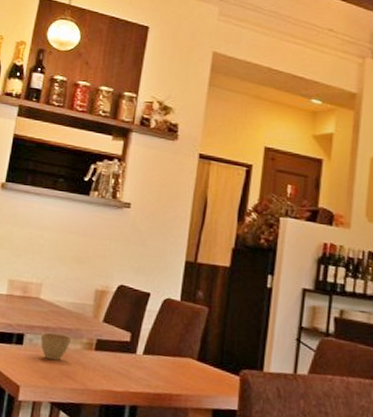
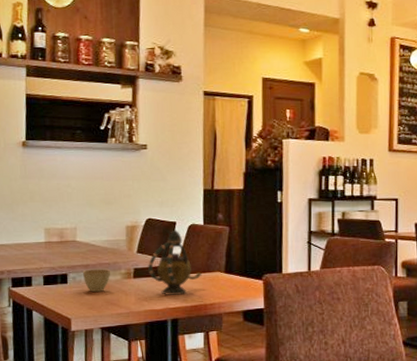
teapot: none [111,301,172,379] -> present [147,229,202,295]

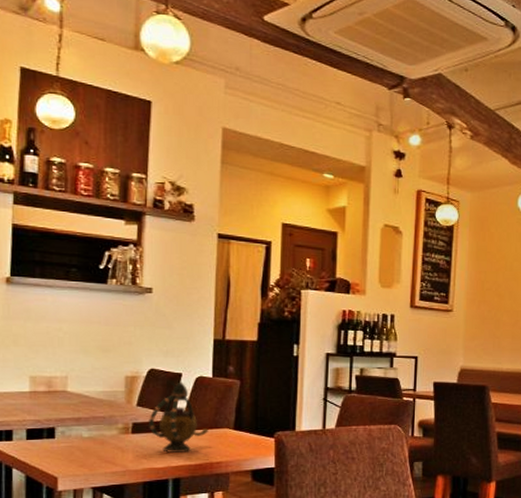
cup: present [82,269,111,292] -> none [72,422,106,448]

